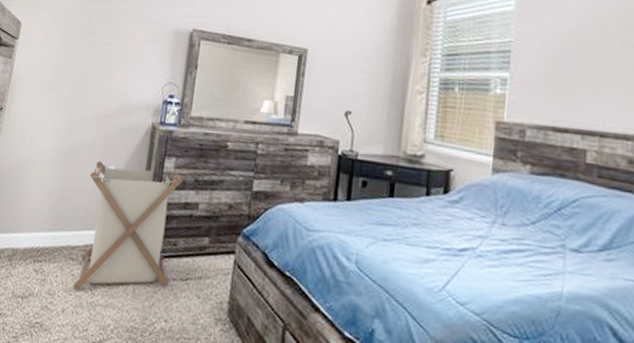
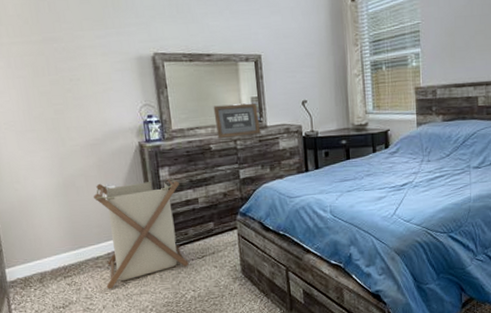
picture frame: none [238,97,291,141] -> present [213,103,261,139]

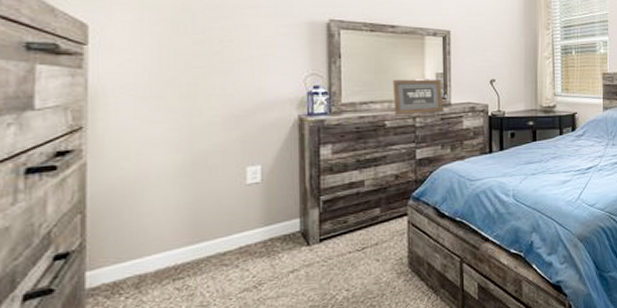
laundry basket: present [94,178,189,290] -> none [231,156,345,293]

